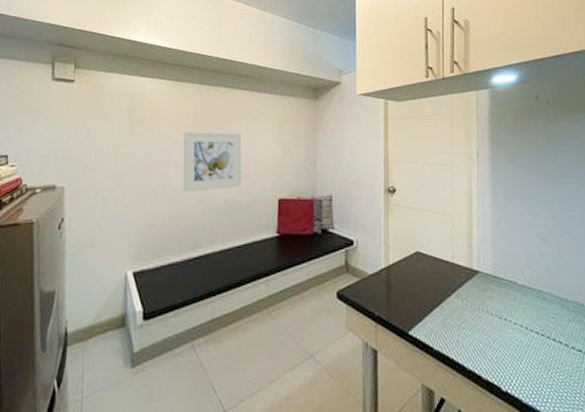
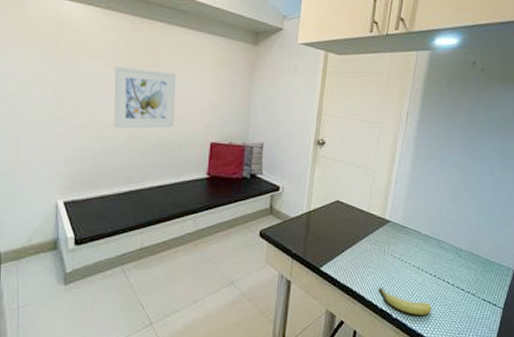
fruit: none [480,353,548,387] -> present [379,287,432,315]

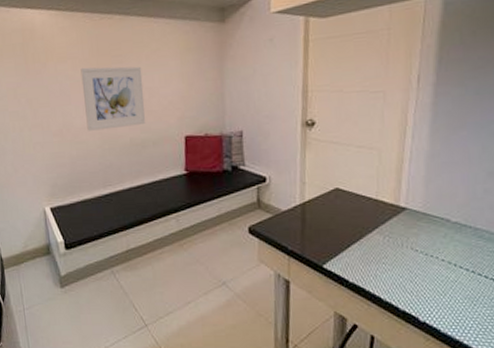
fruit: present [379,287,432,315] -> none [399,286,472,319]

